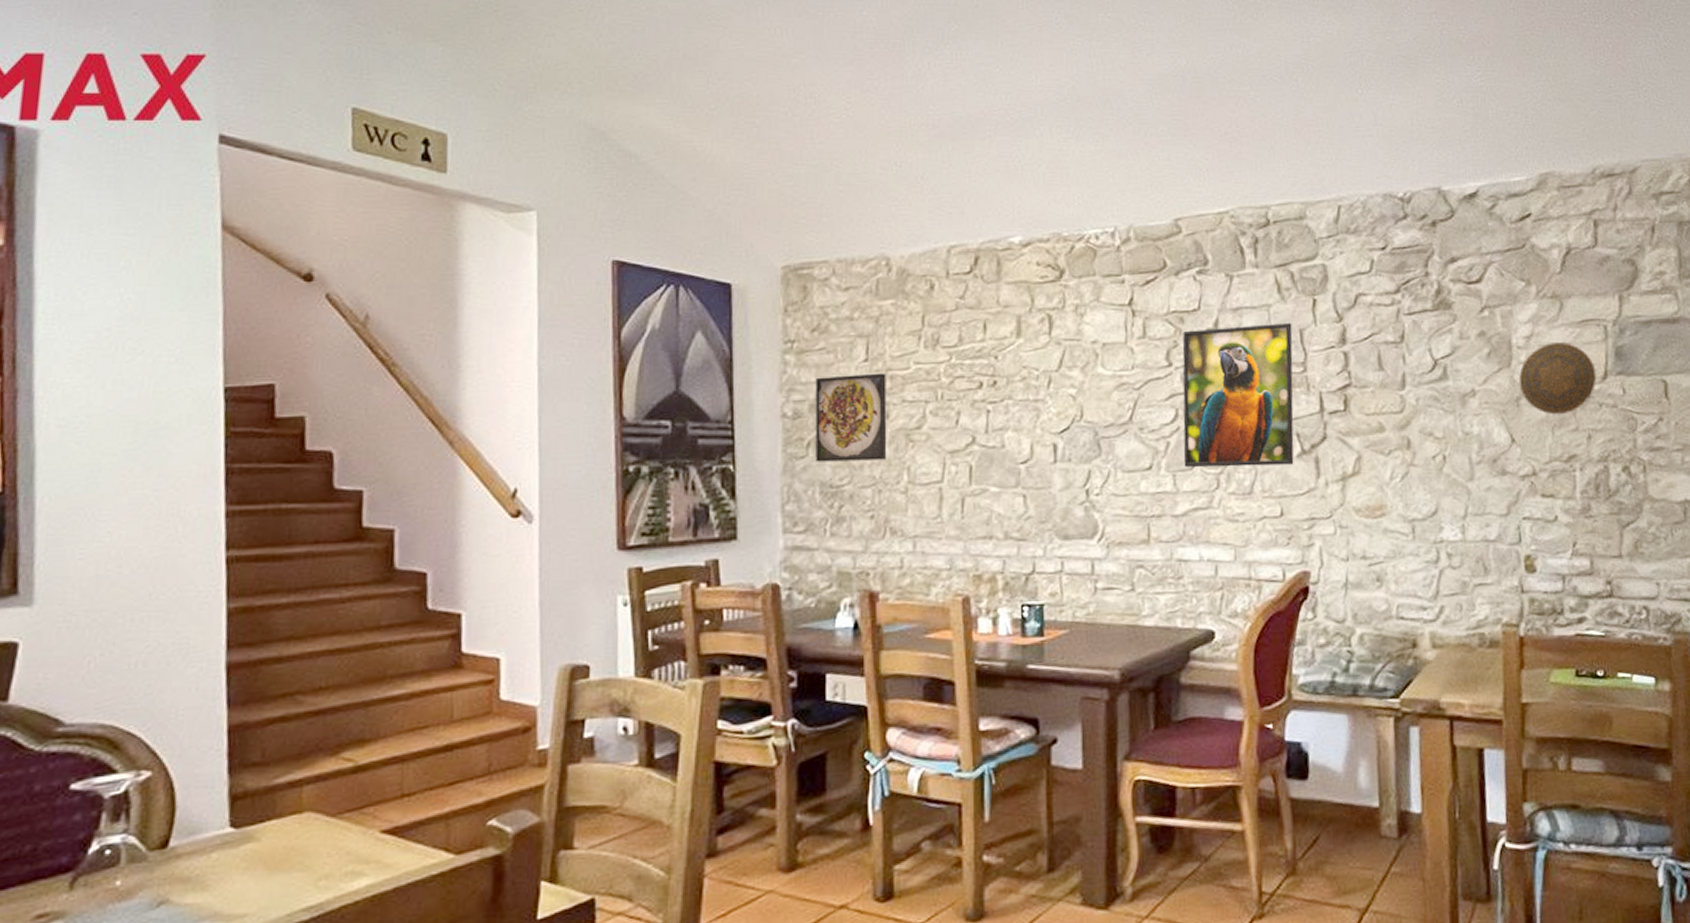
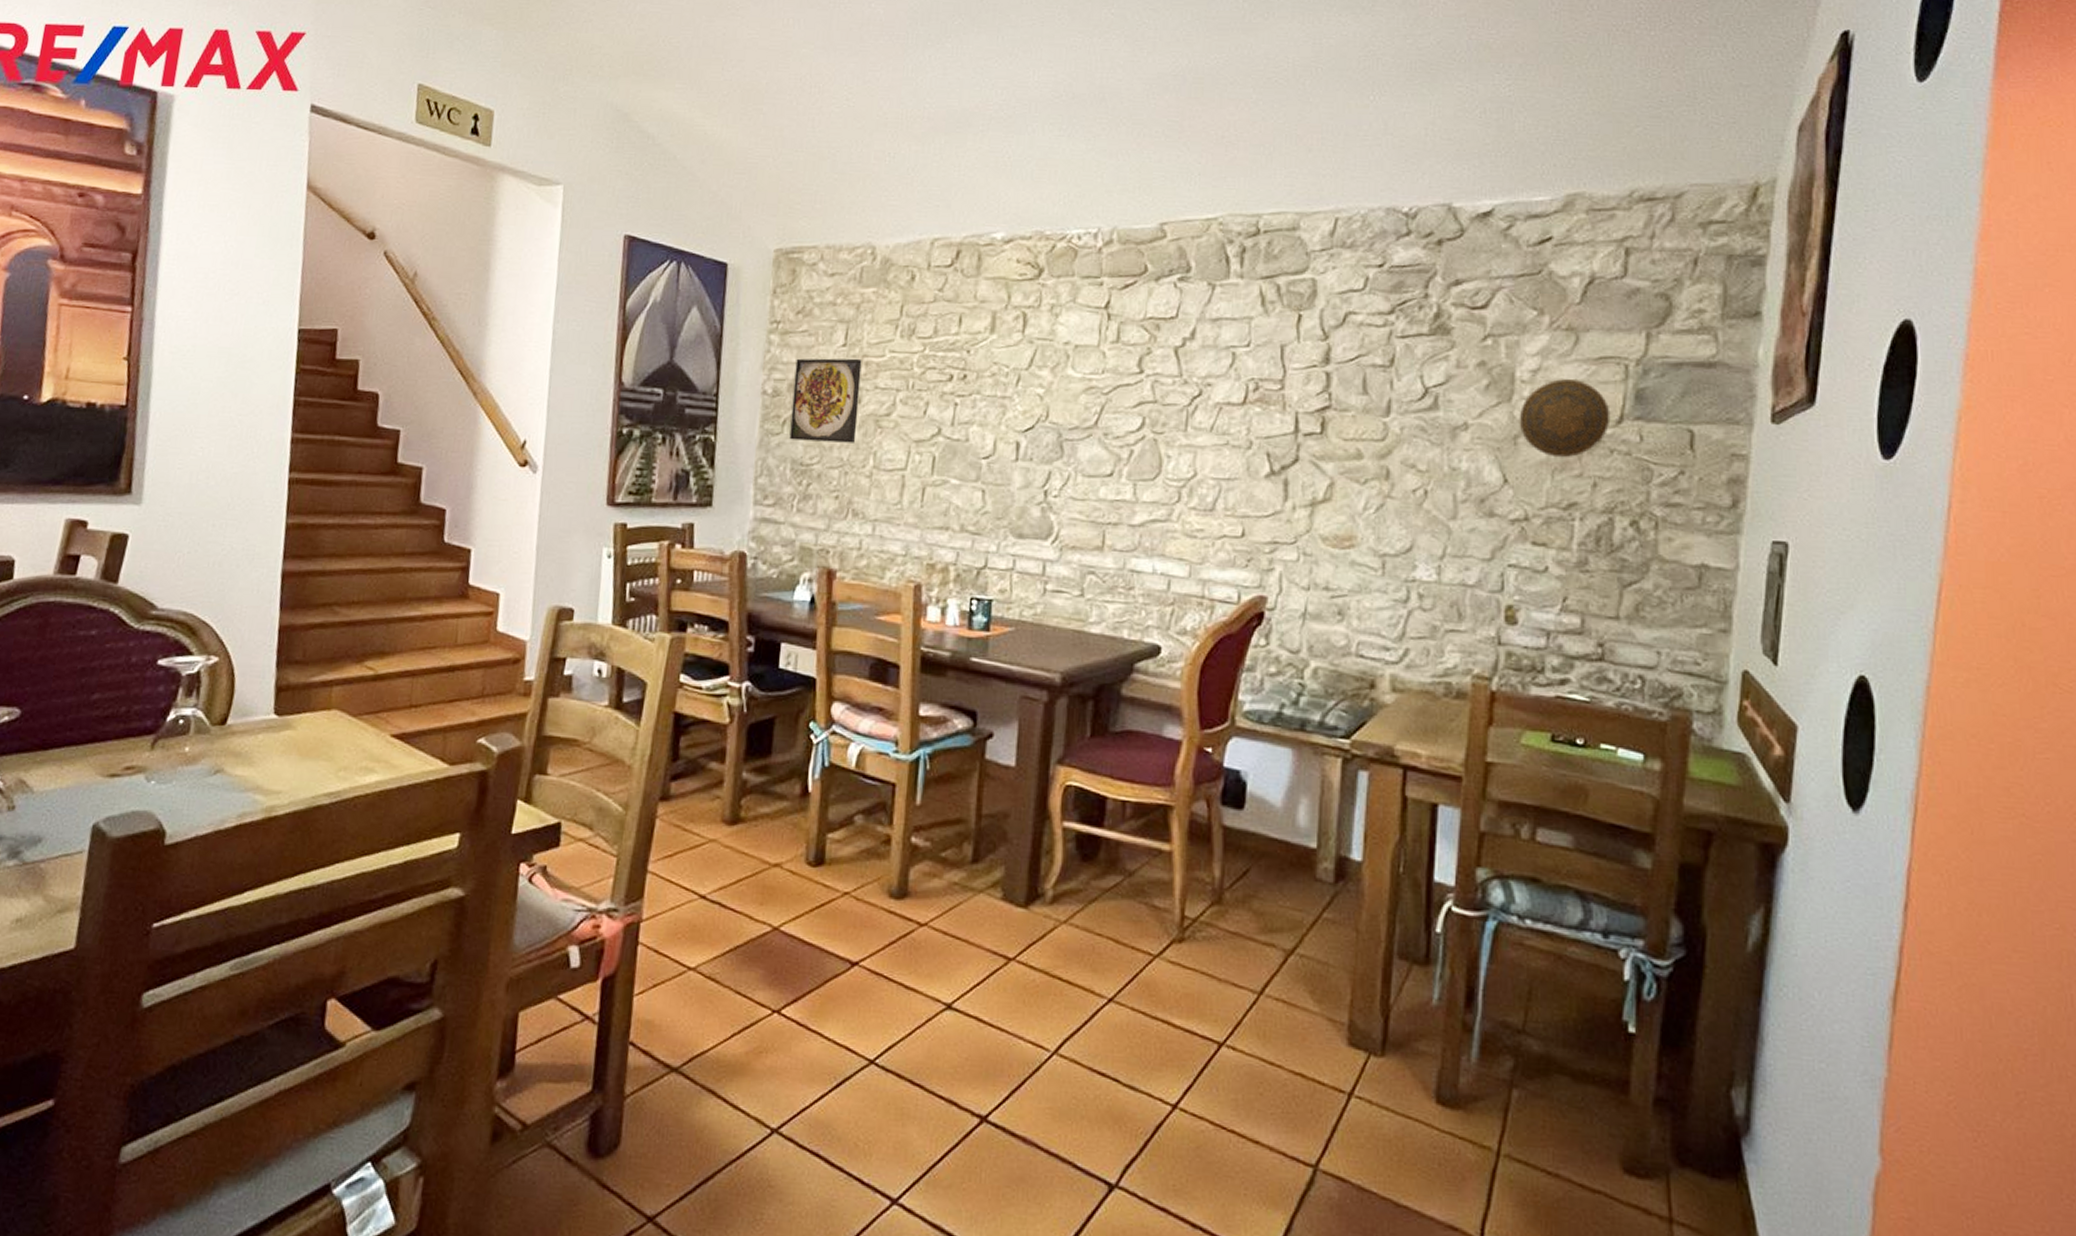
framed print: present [1182,322,1294,468] -> none [1146,337,1273,485]

